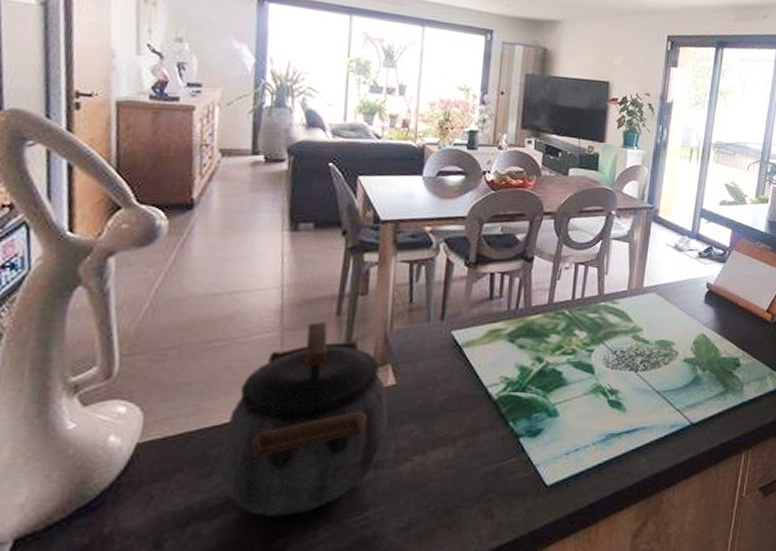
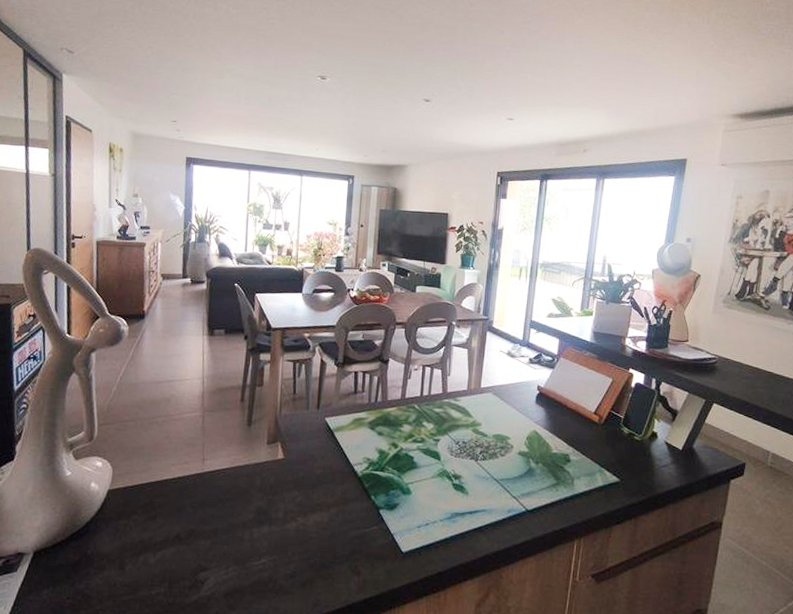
kettle: present [220,322,388,517] -> none [162,406,279,555]

